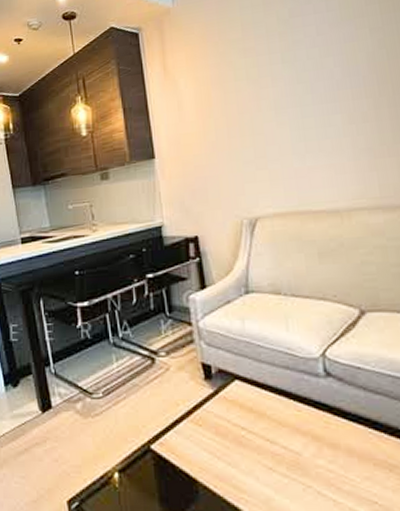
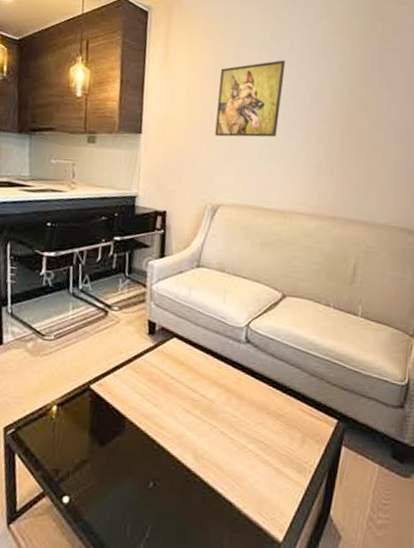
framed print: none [227,40,309,142] -> present [215,60,286,138]

